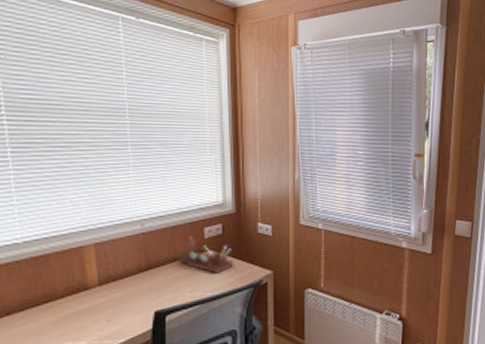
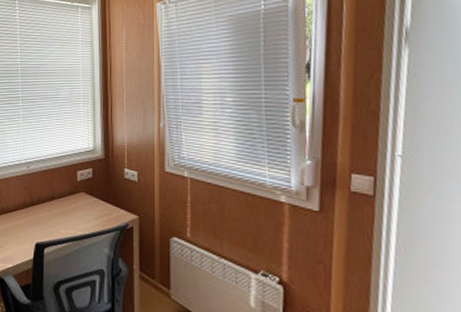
desk organizer: present [178,236,234,273] -> none [55,178,103,214]

